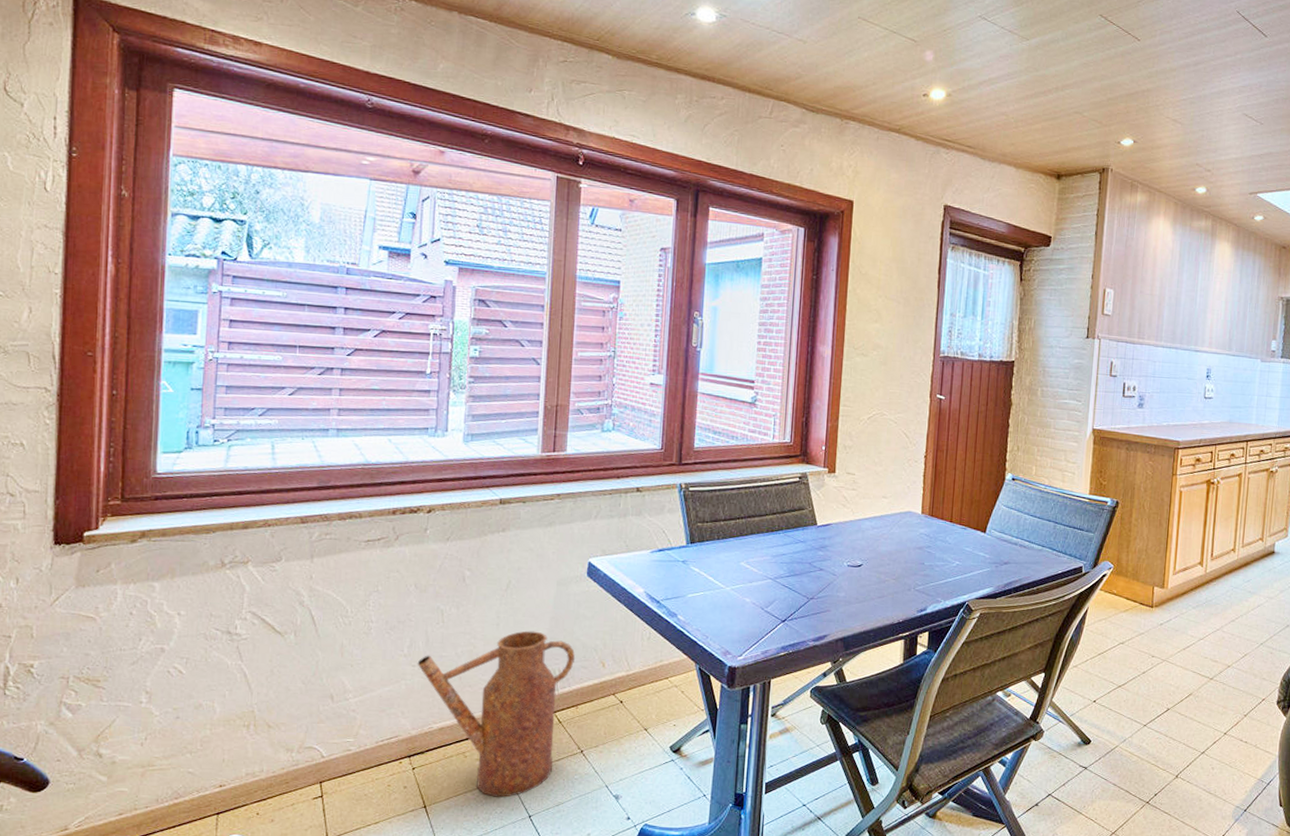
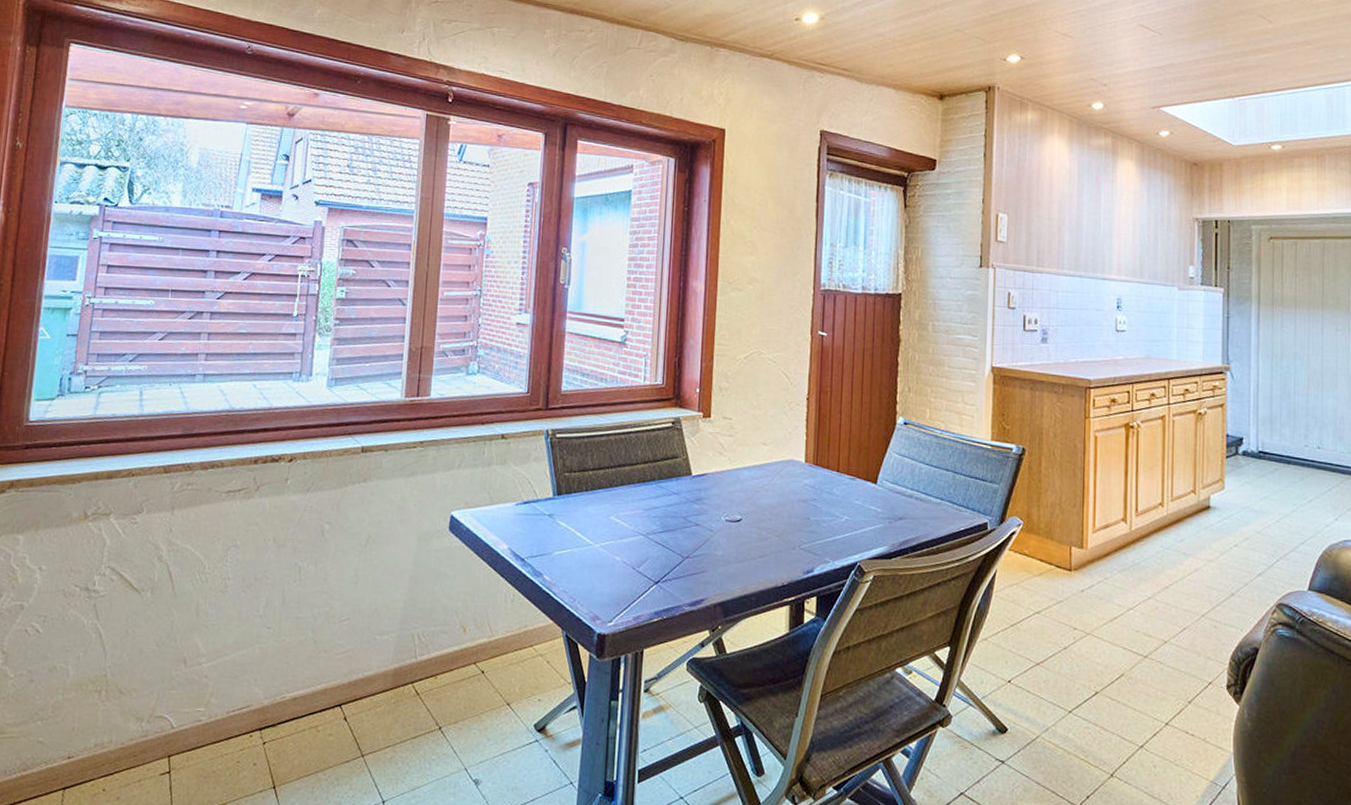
watering can: present [417,630,576,797] -> none [272,590,436,779]

